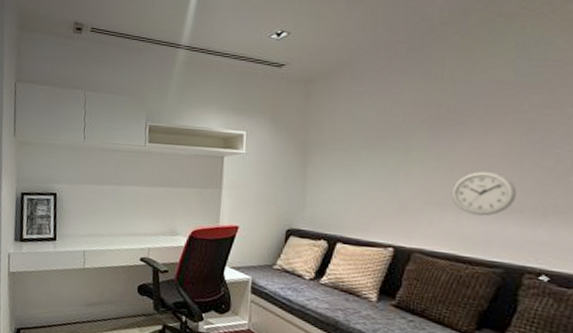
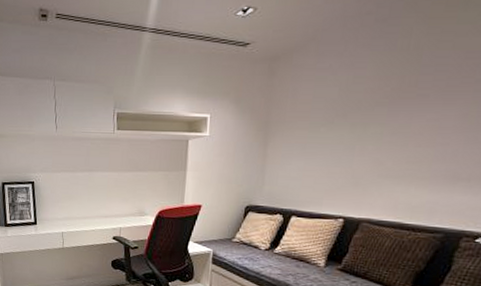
wall clock: present [451,170,517,216] -> none [403,142,467,186]

